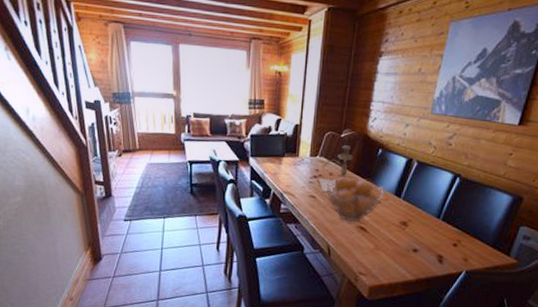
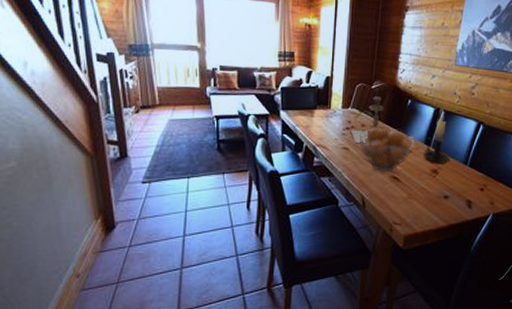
candle holder: none [393,163,422,216] -> present [423,113,450,163]

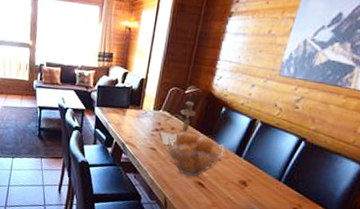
candle holder: present [423,113,450,163] -> none [233,124,263,177]

